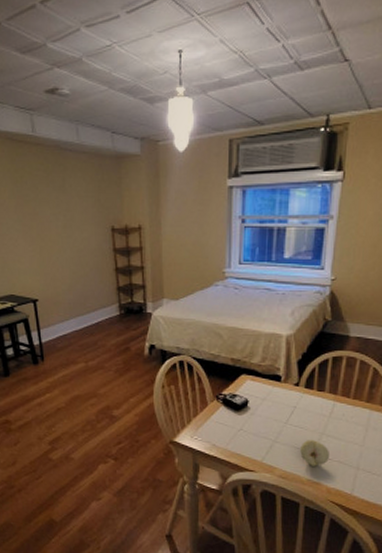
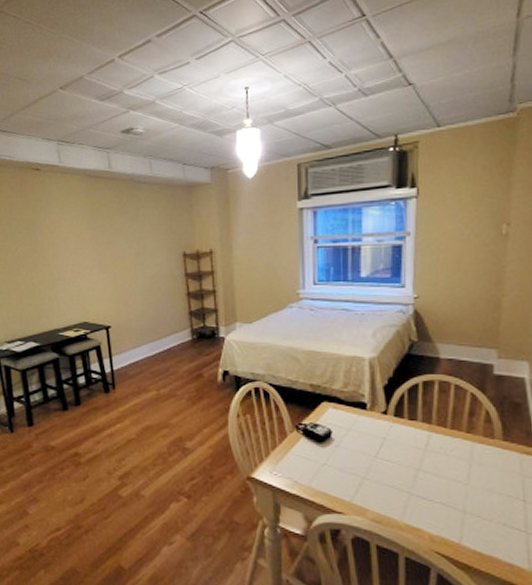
fruit: present [300,439,329,466] -> none [394,475,429,509]

